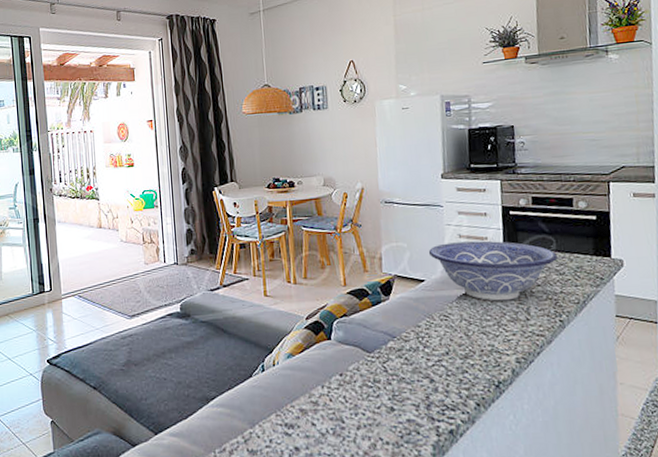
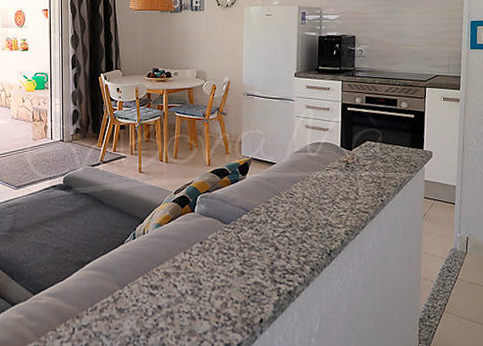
decorative bowl: present [428,240,558,301] -> none [280,131,382,183]

